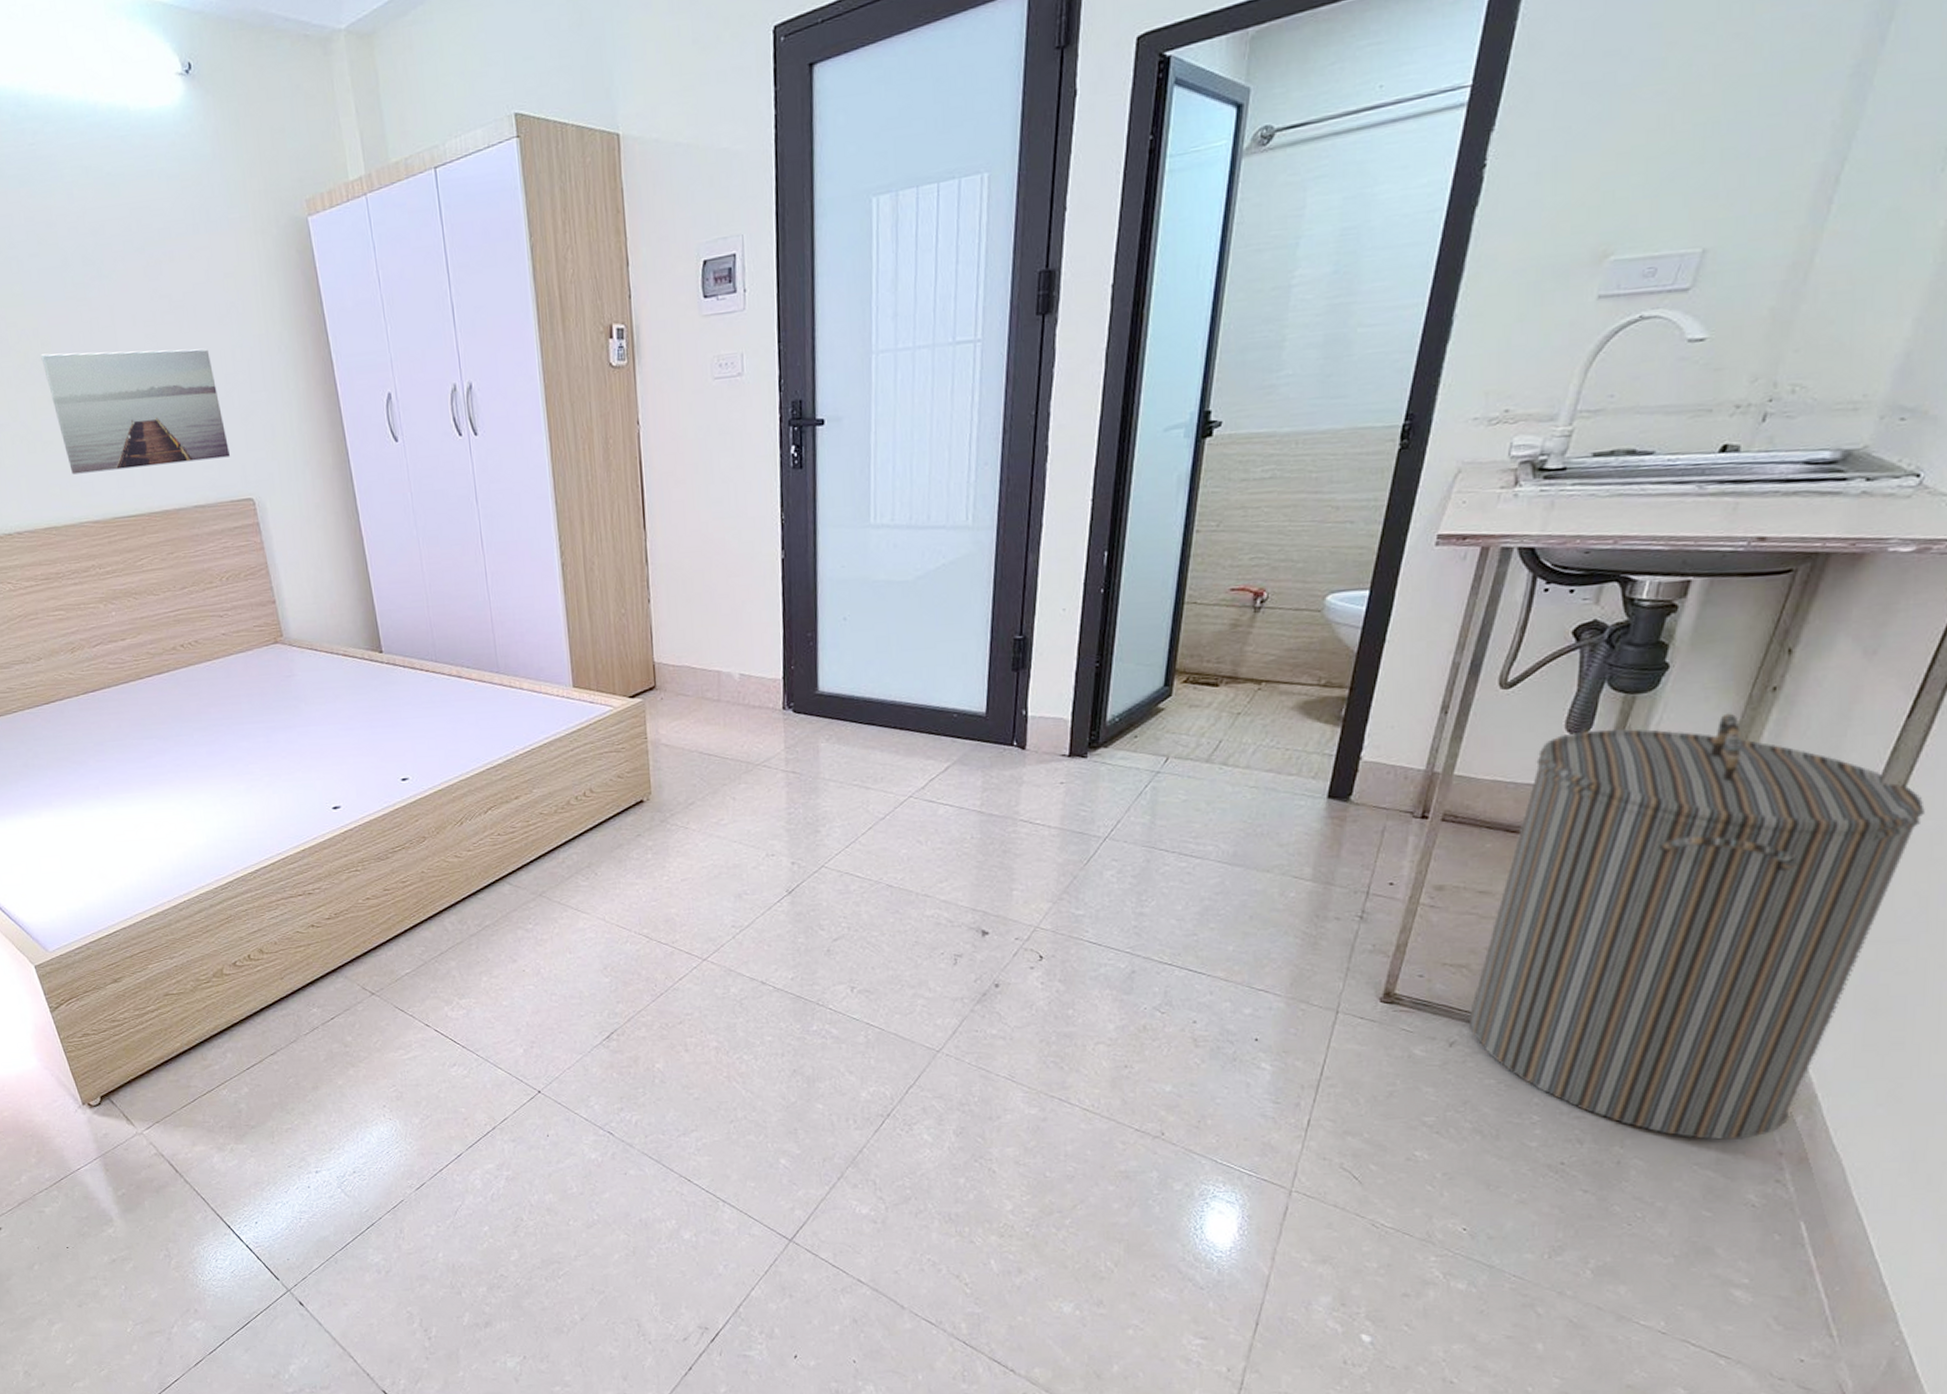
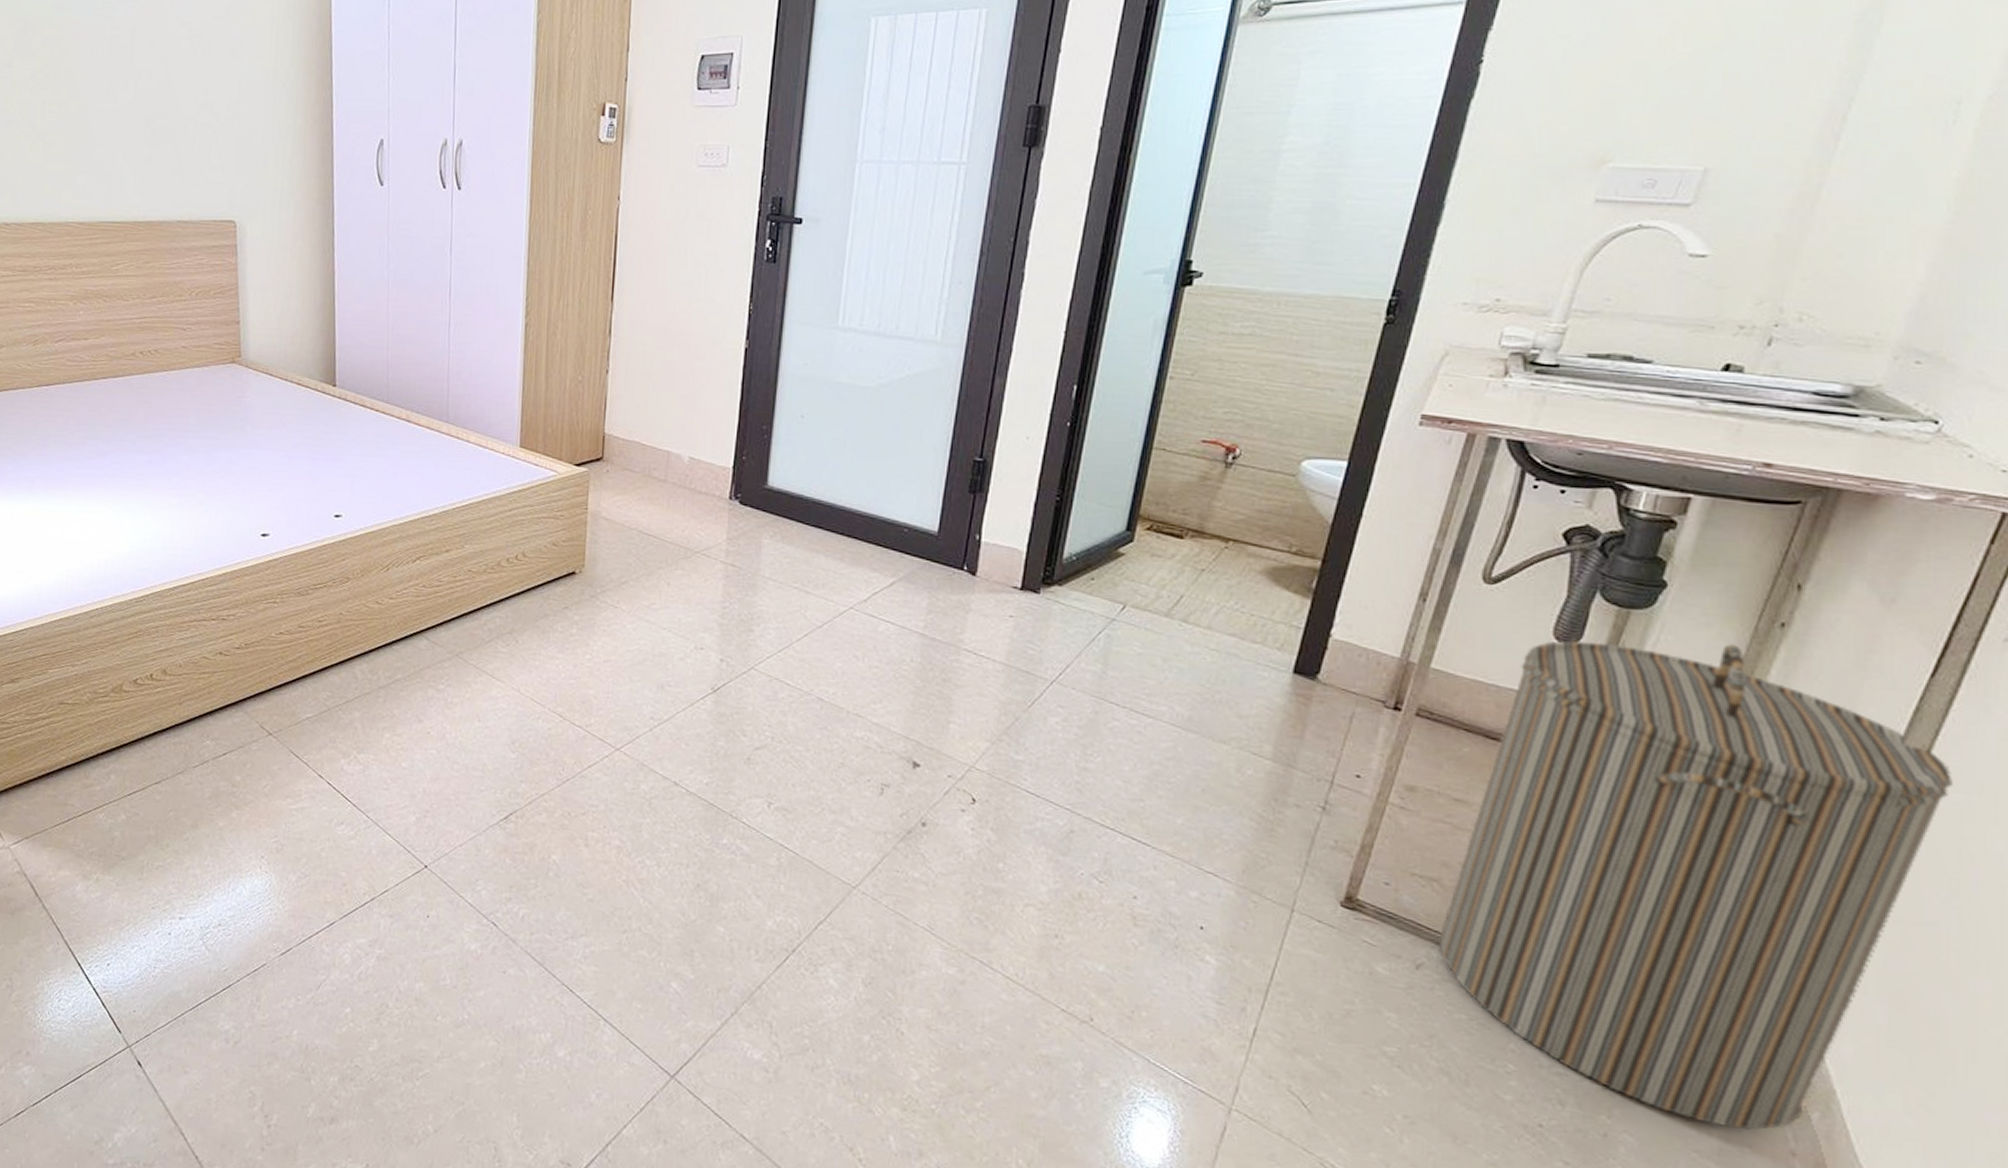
wall art: present [40,348,230,475] -> none [59,62,221,179]

